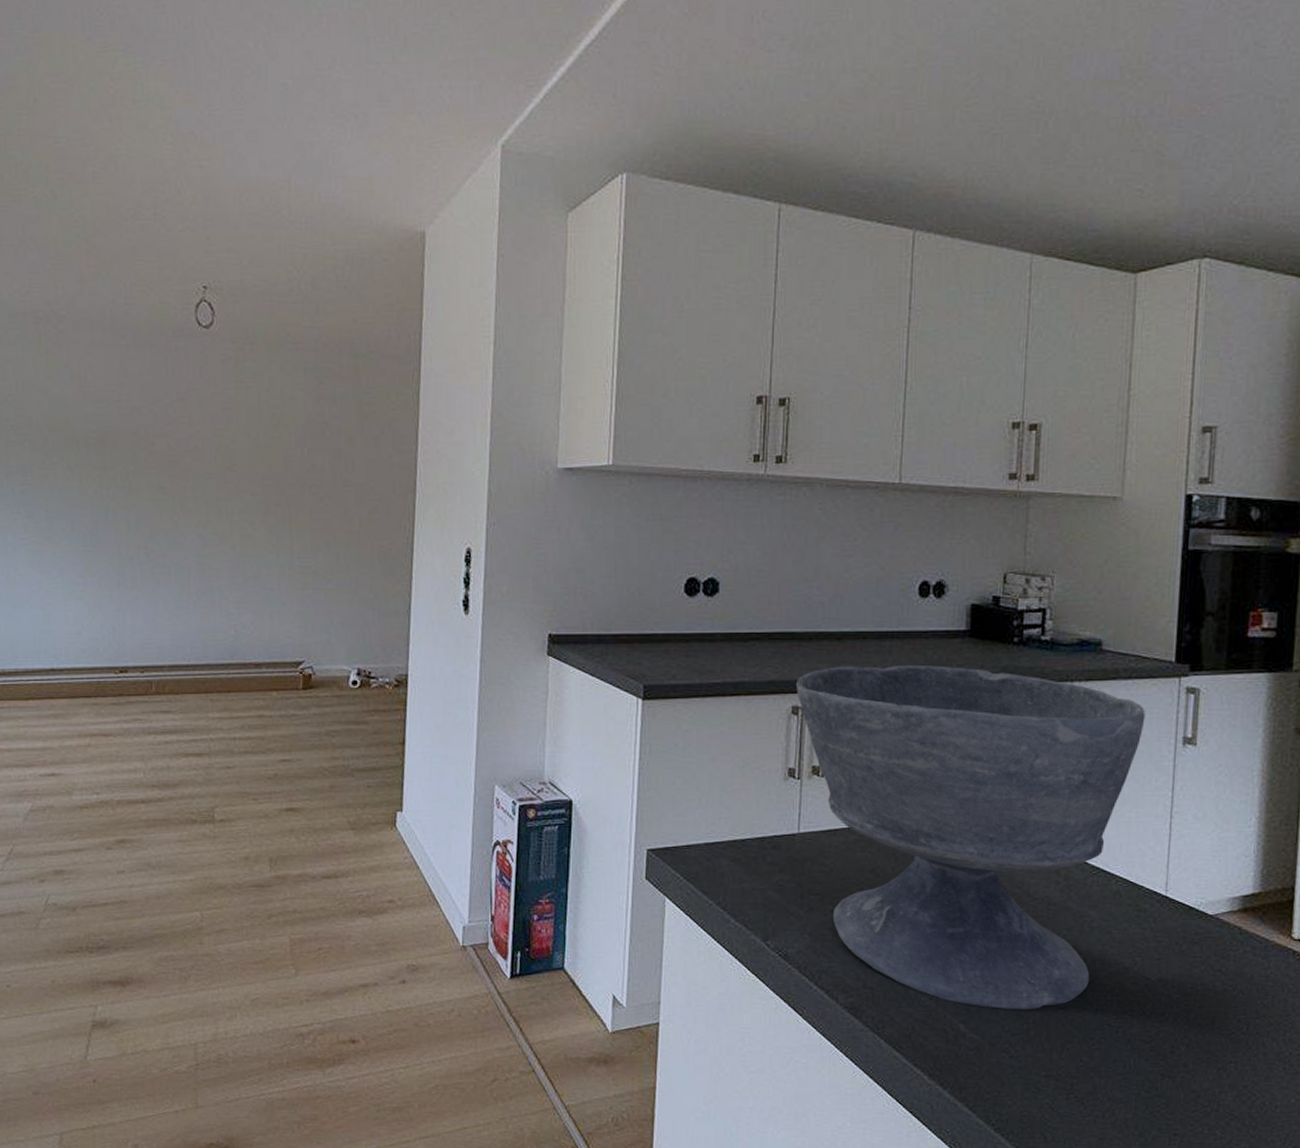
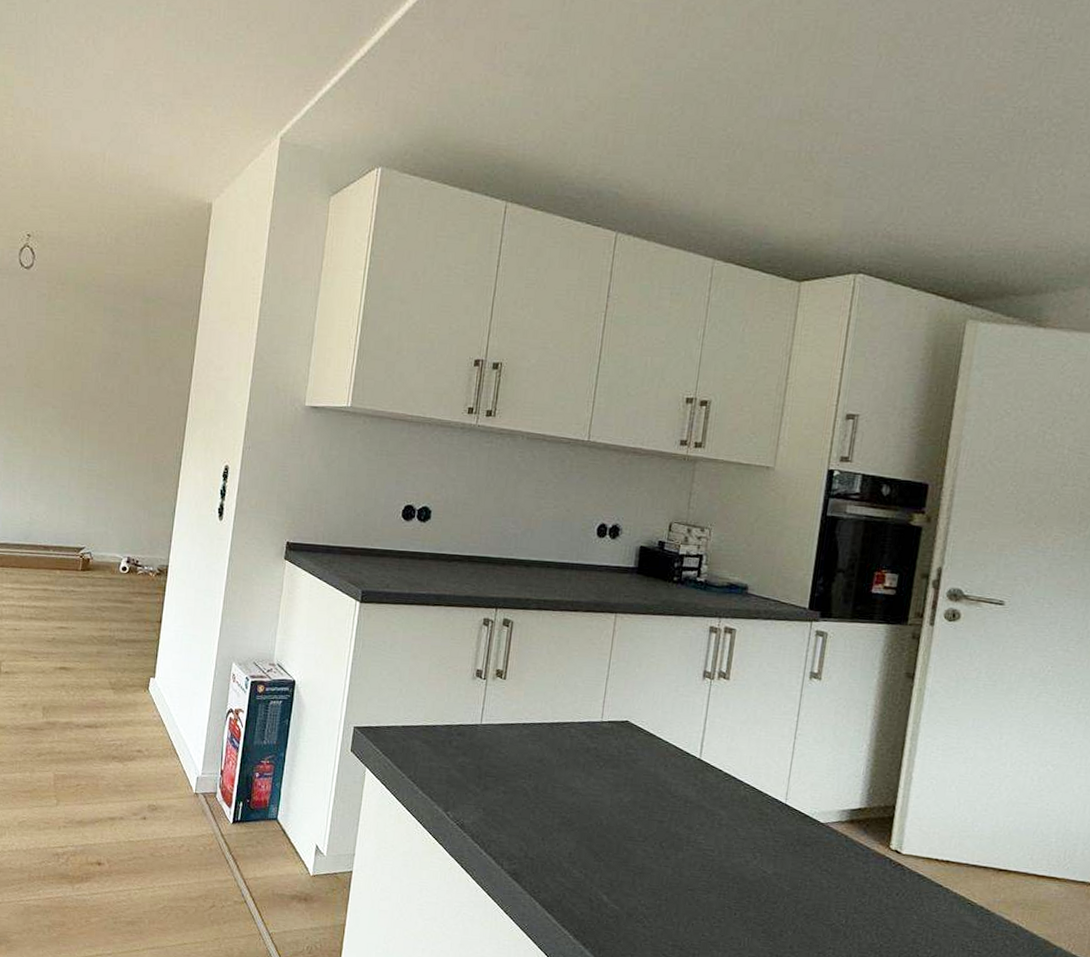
bowl: present [796,664,1146,1009] -> none [488,588,780,889]

